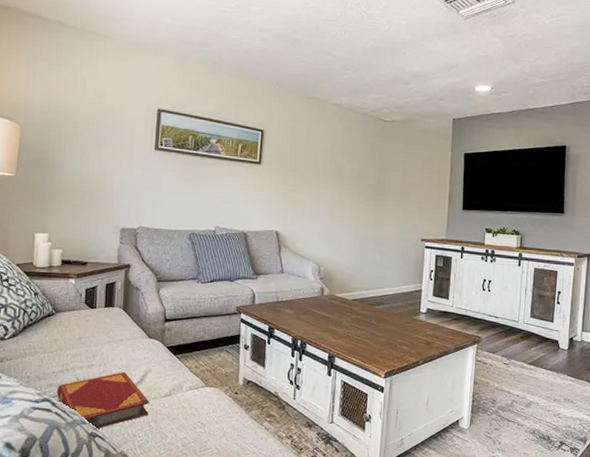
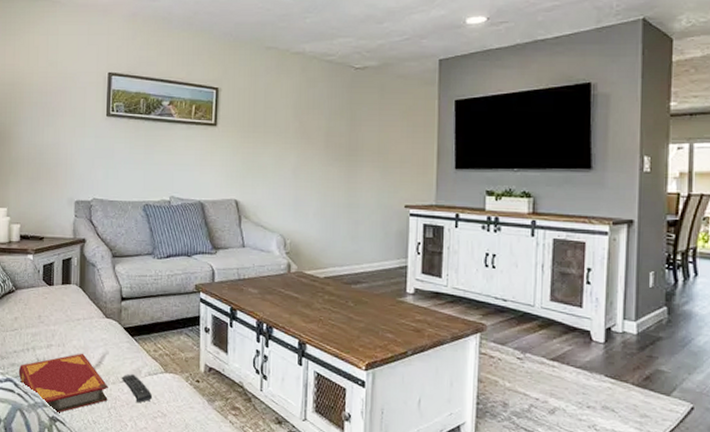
remote control: none [162,389,193,416] -> present [121,374,153,403]

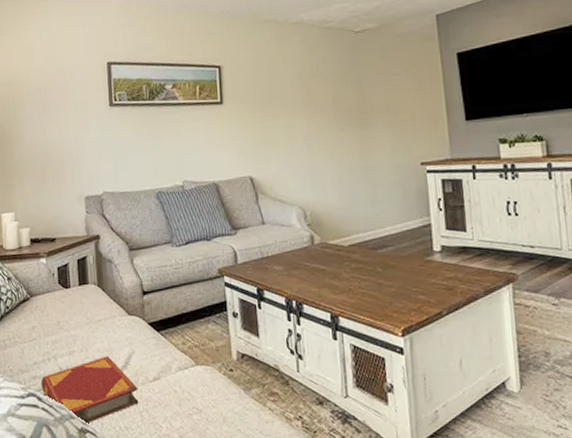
remote control: present [121,374,153,403] -> none [150,372,186,402]

